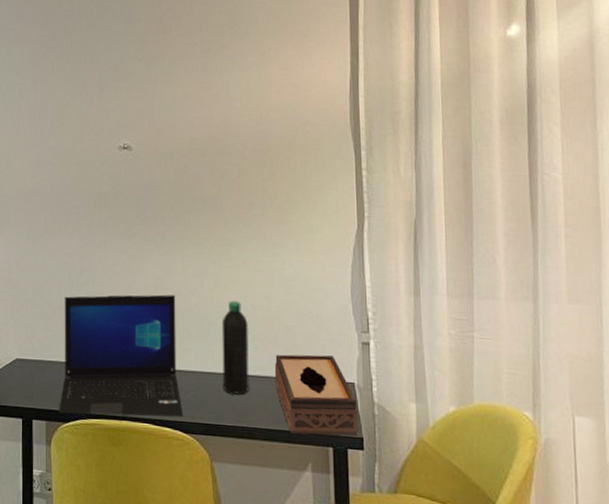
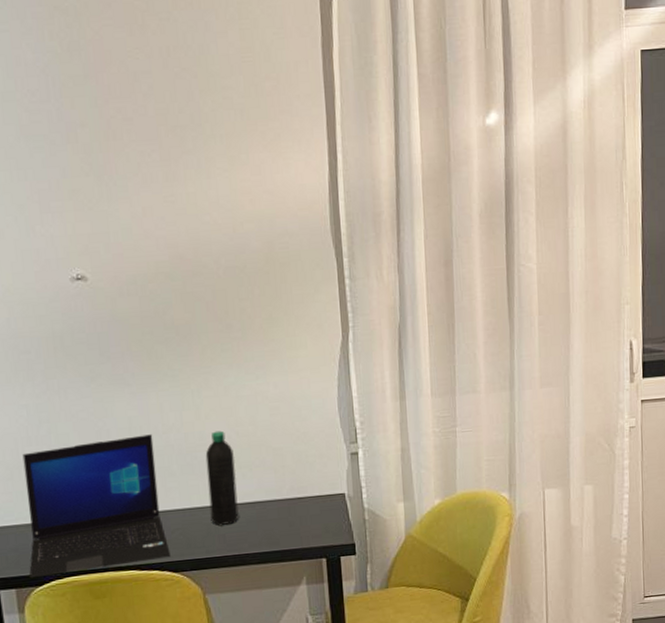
tissue box: present [274,354,359,436] -> none [263,471,351,552]

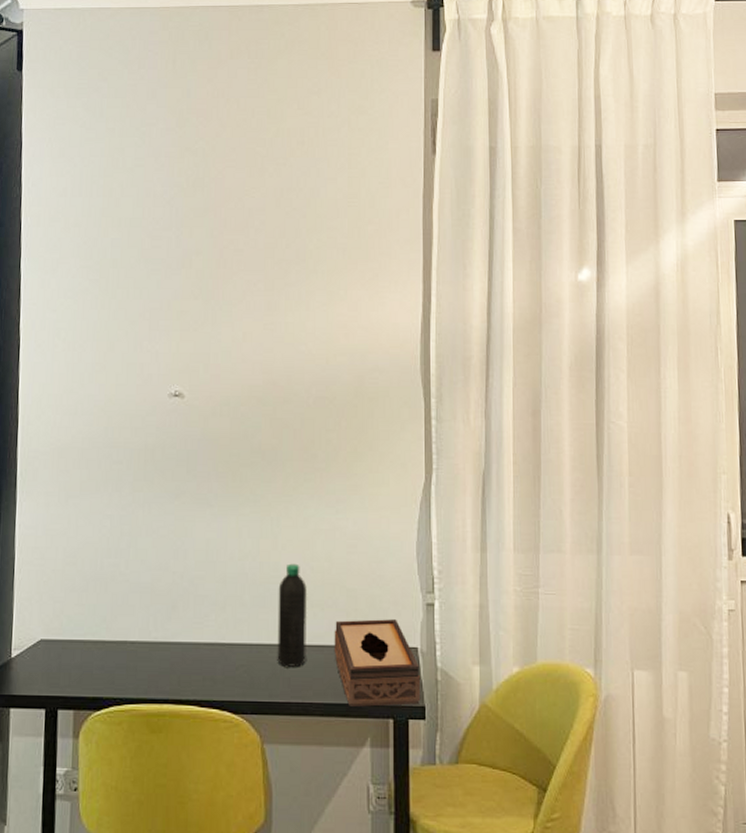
laptop: present [22,434,171,579] -> none [89,559,233,701]
tissue box: none [263,471,351,552] -> present [334,619,421,707]

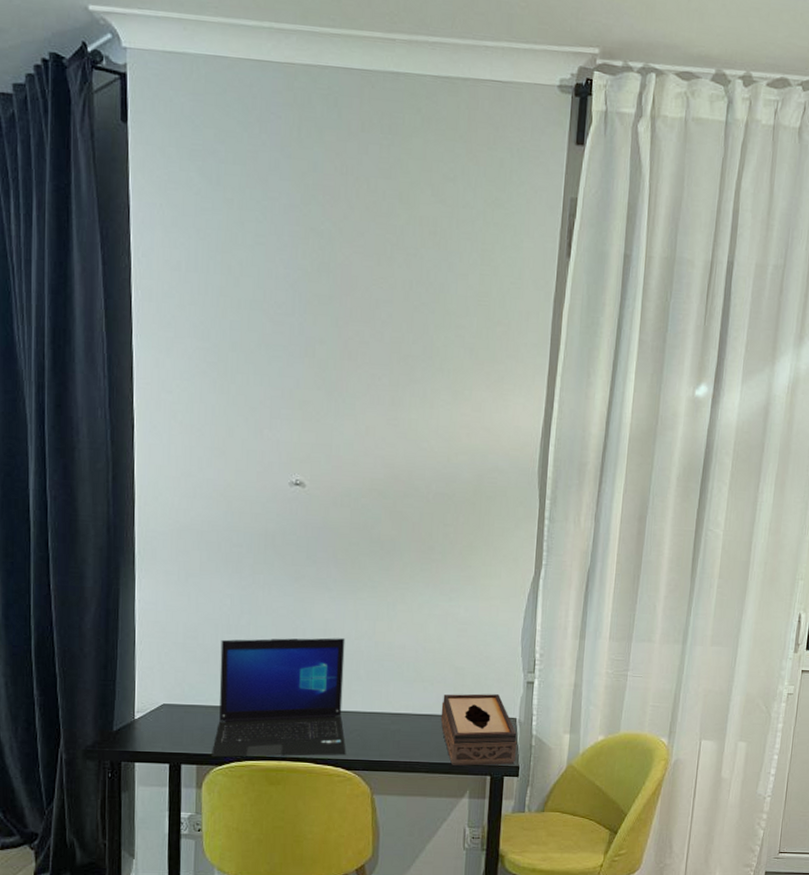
laptop: none [89,559,233,701] -> present [211,638,346,758]
water bottle: present [277,563,307,668] -> none [388,643,419,733]

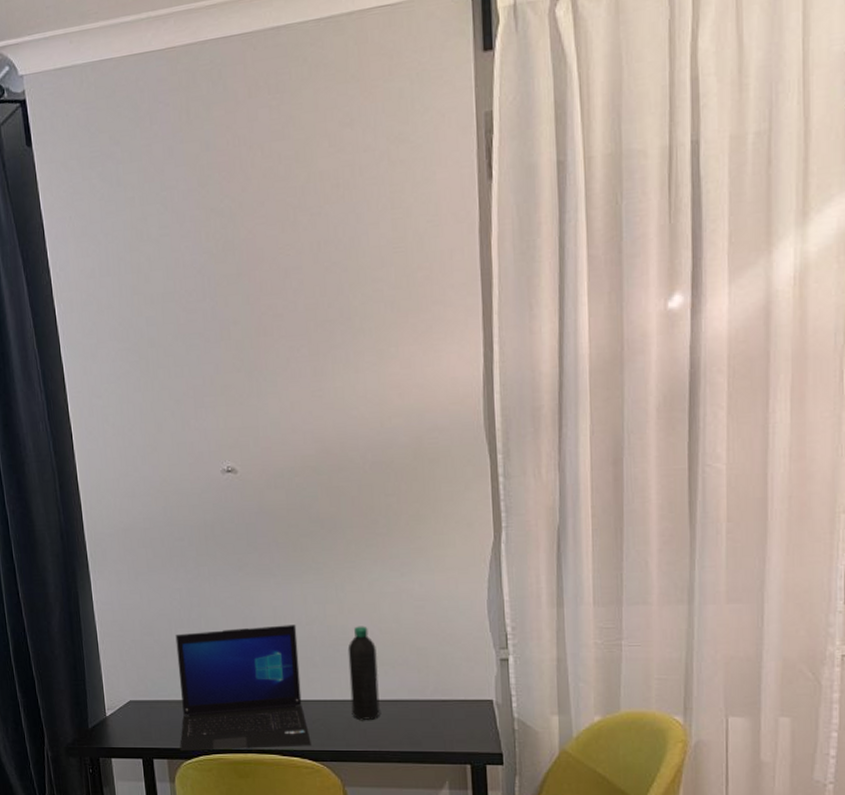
water bottle: none [388,643,419,733] -> present [347,626,380,721]
tissue box: present [440,693,517,766] -> none [406,675,498,754]

